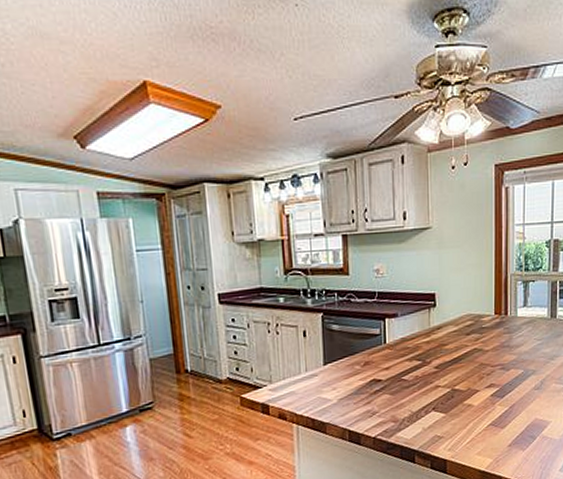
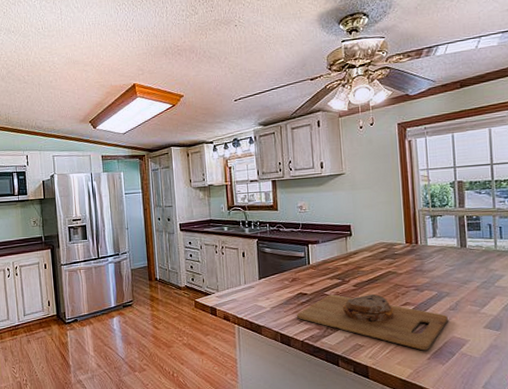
cutting board: none [368,376,532,437] -> present [296,294,448,351]

